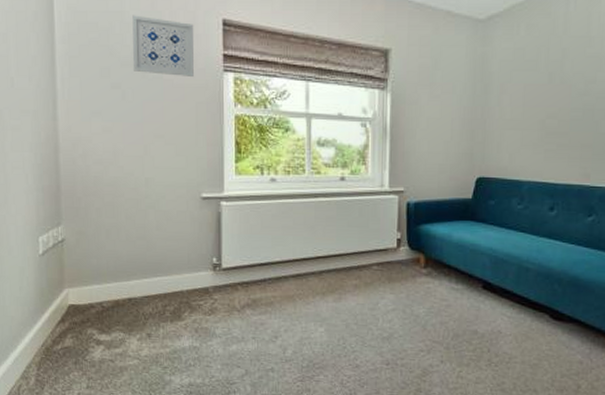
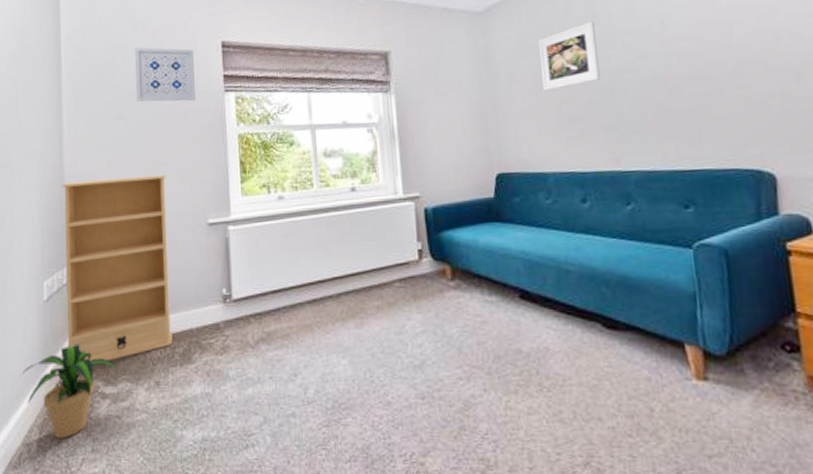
potted plant: none [16,295,112,375] -> present [19,344,118,438]
shelf: none [56,145,164,313] -> present [61,174,173,362]
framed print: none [530,42,588,105] -> present [537,21,600,91]

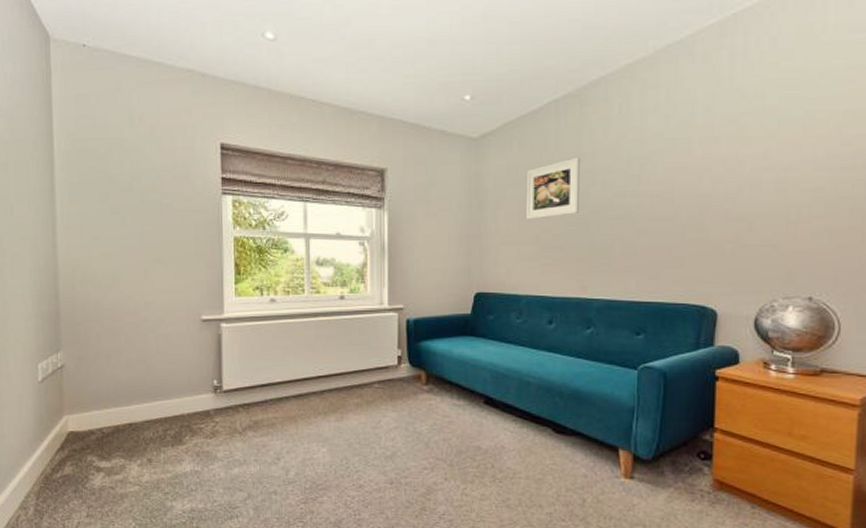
potted plant: present [19,344,118,438] -> none [15,422,112,504]
shelf: present [61,174,173,362] -> none [55,270,165,439]
wall art: present [135,47,196,102] -> none [131,141,193,201]

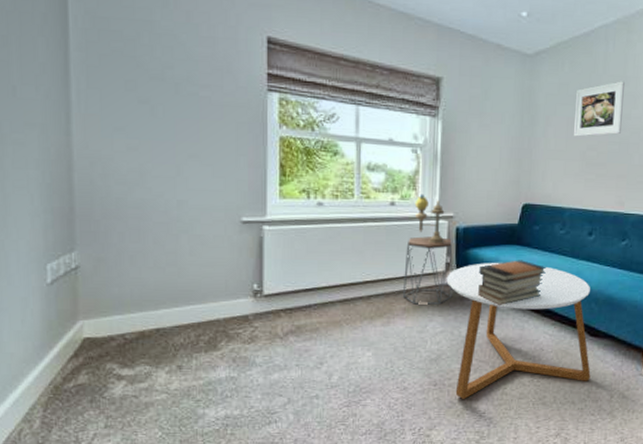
side table: none [355,330,406,400] -> present [402,236,453,305]
table lamp: none [364,287,394,337] -> present [415,194,445,244]
coffee table: none [399,355,559,499] -> present [446,263,591,399]
book stack: none [432,352,503,400] -> present [478,260,546,305]

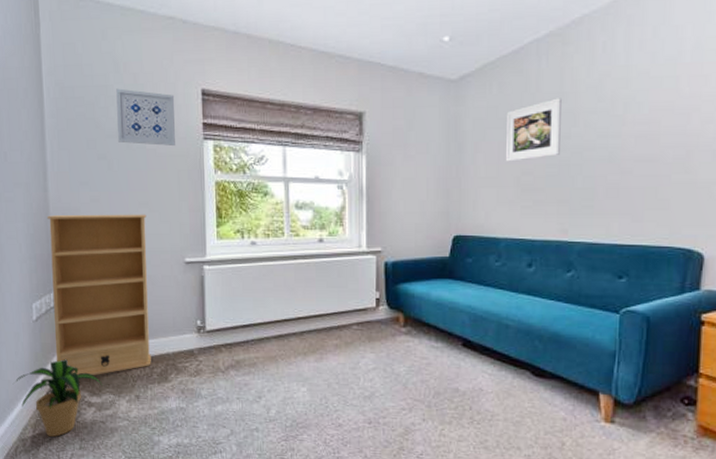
potted plant: none [17,327,136,415] -> present [12,359,103,437]
shelf: none [69,163,198,346] -> present [47,214,151,376]
wall art: none [163,25,236,96] -> present [116,88,176,147]
side table: present [402,236,453,305] -> none [334,272,384,341]
table lamp: present [415,194,445,244] -> none [342,230,373,279]
coffee table: present [446,263,591,399] -> none [377,298,537,439]
book stack: present [478,260,546,305] -> none [410,294,481,342]

